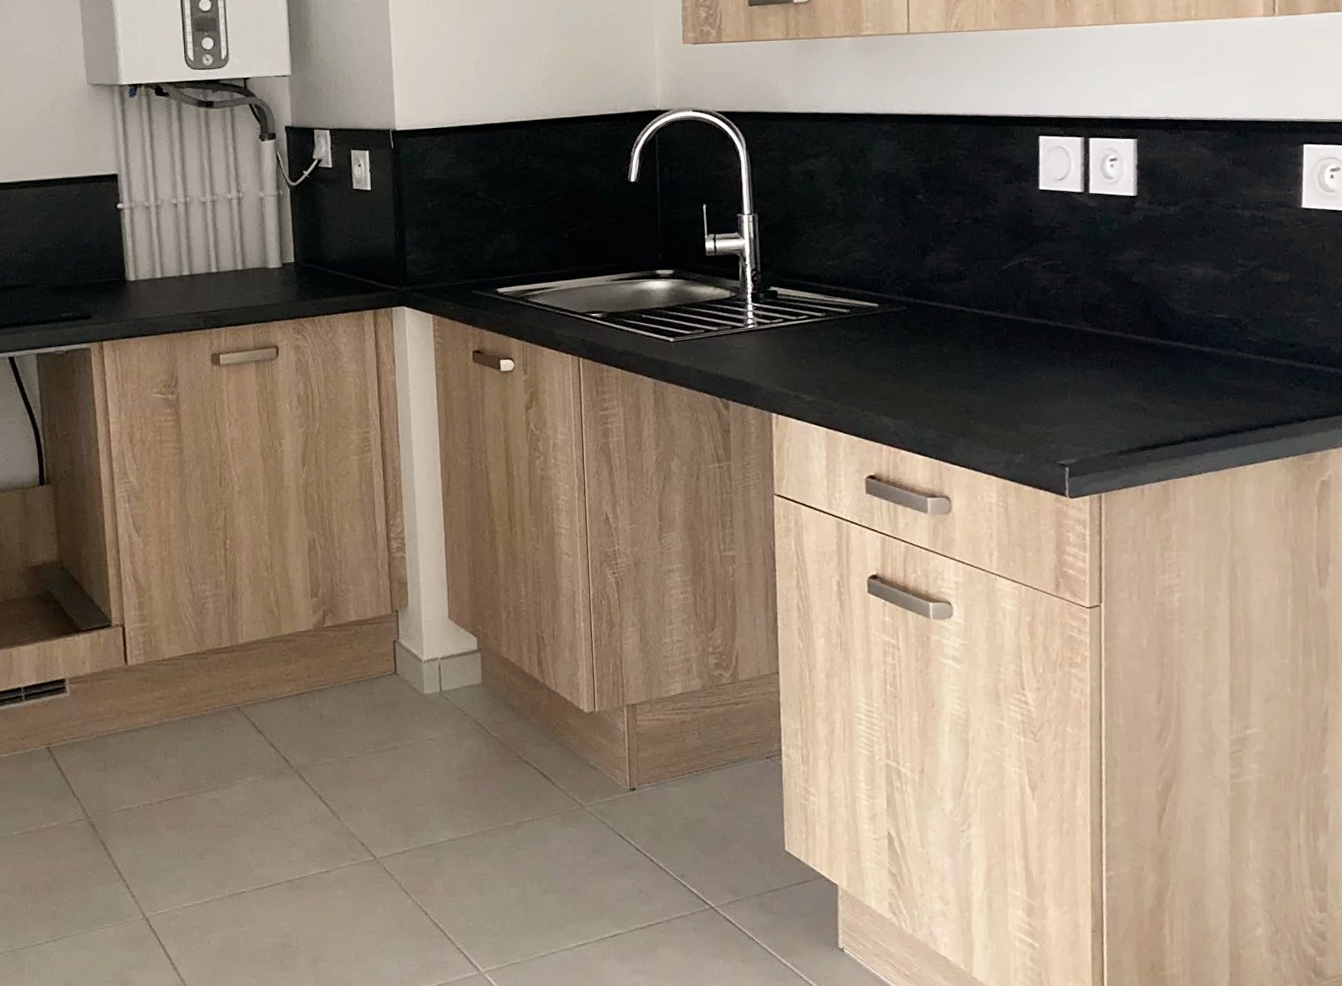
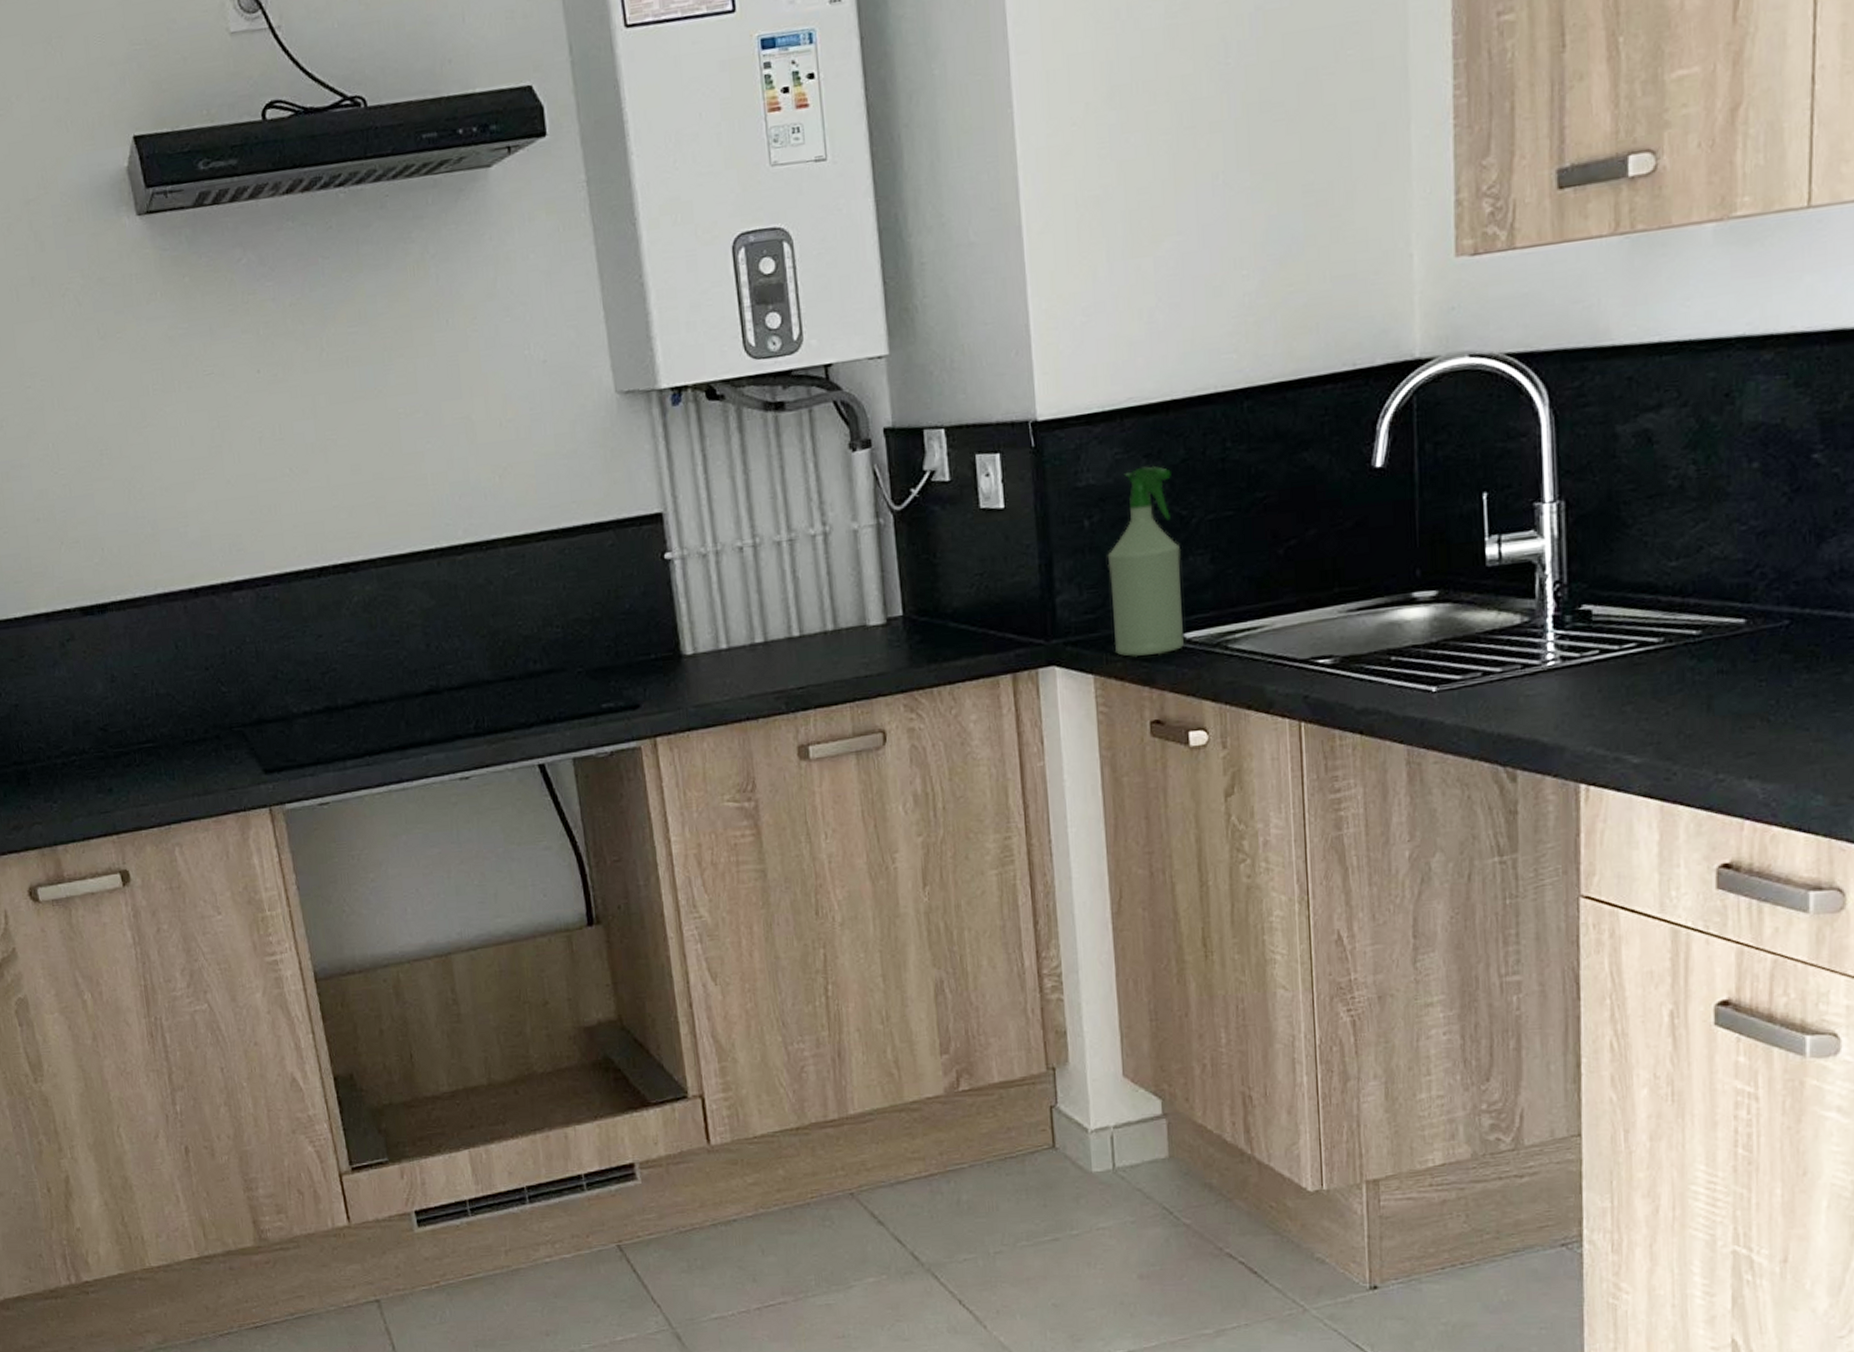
spray bottle: none [444,168,497,304] -> present [1107,465,1184,658]

